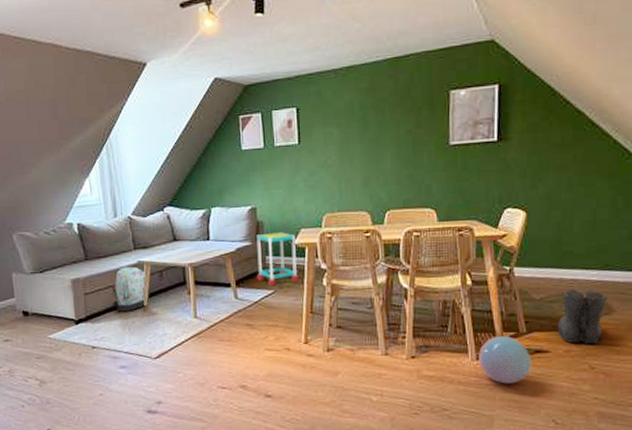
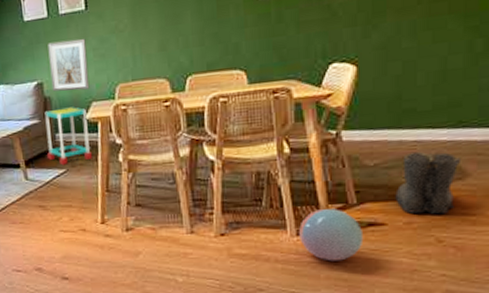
picture frame: none [263,169,300,217] -> present [48,38,90,92]

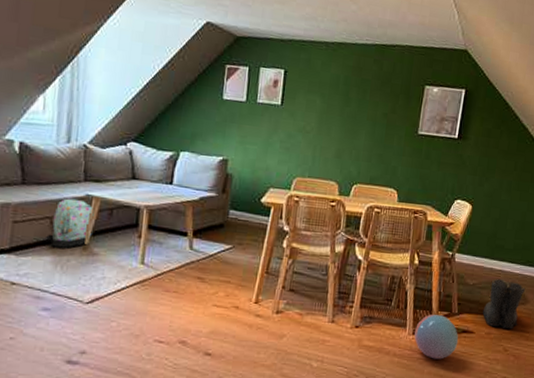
side table: present [44,107,92,166] -> none [217,187,263,242]
picture frame: present [48,38,90,92] -> none [235,125,276,176]

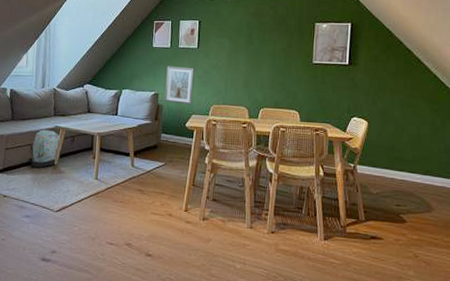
picture frame: none [235,125,276,176] -> present [164,66,194,105]
ball: present [414,314,459,360] -> none [326,221,368,264]
boots: present [482,278,526,330] -> none [389,187,429,236]

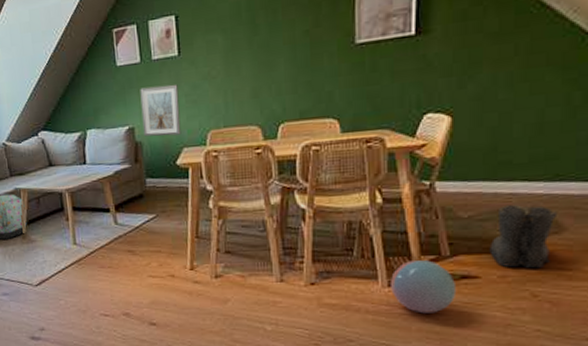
ball: none [326,221,368,264] -> present [391,260,457,314]
boots: none [389,187,429,236] -> present [489,204,558,269]

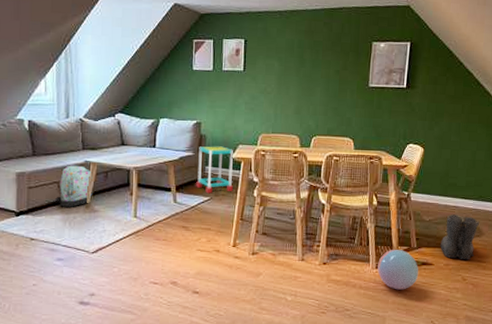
side table: none [135,152,182,211] -> present [196,146,233,194]
picture frame: present [140,84,181,137] -> none [208,91,241,134]

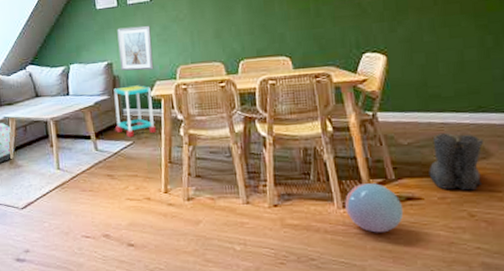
picture frame: none [208,91,241,134] -> present [117,25,154,71]

